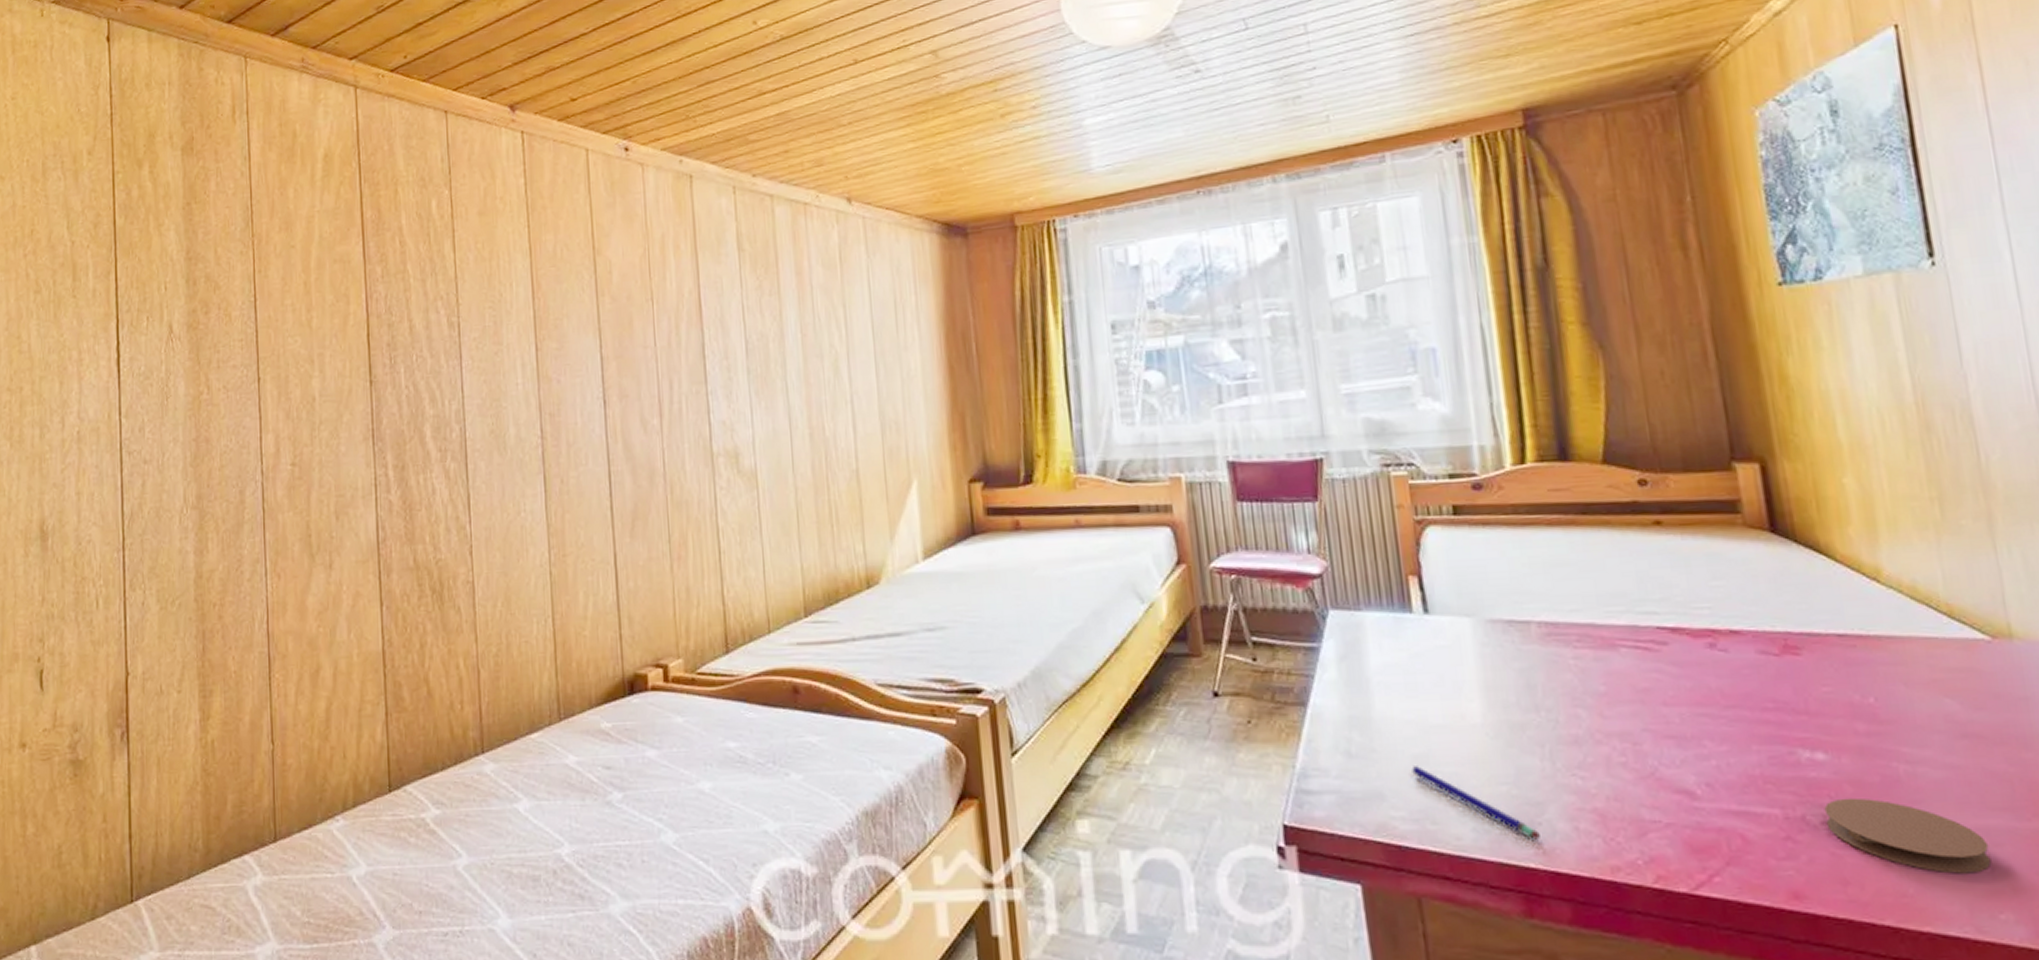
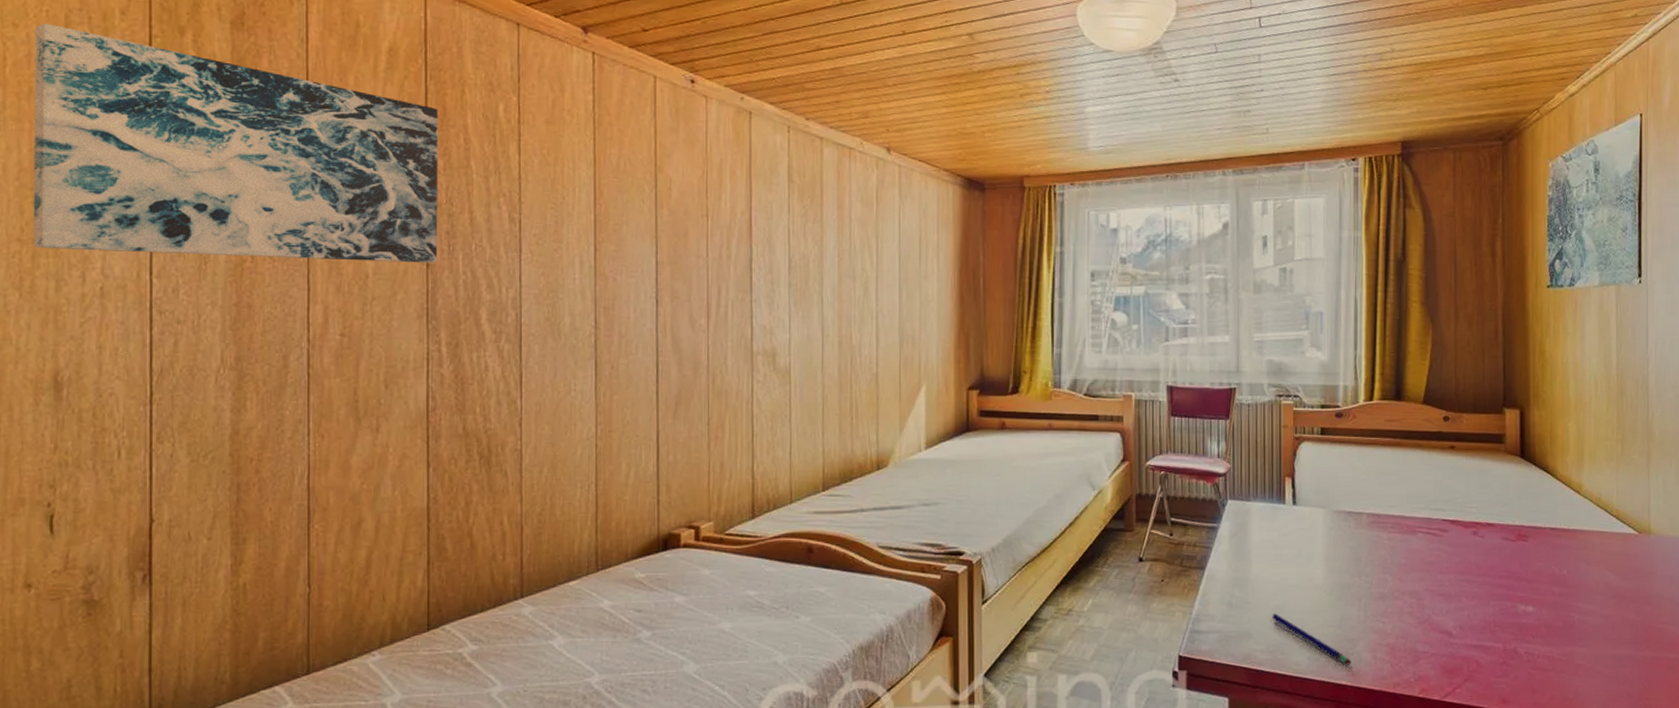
wall art: none [18,172,380,397] -> present [33,23,439,263]
coaster: present [1824,797,1992,874] -> none [1528,636,1619,685]

